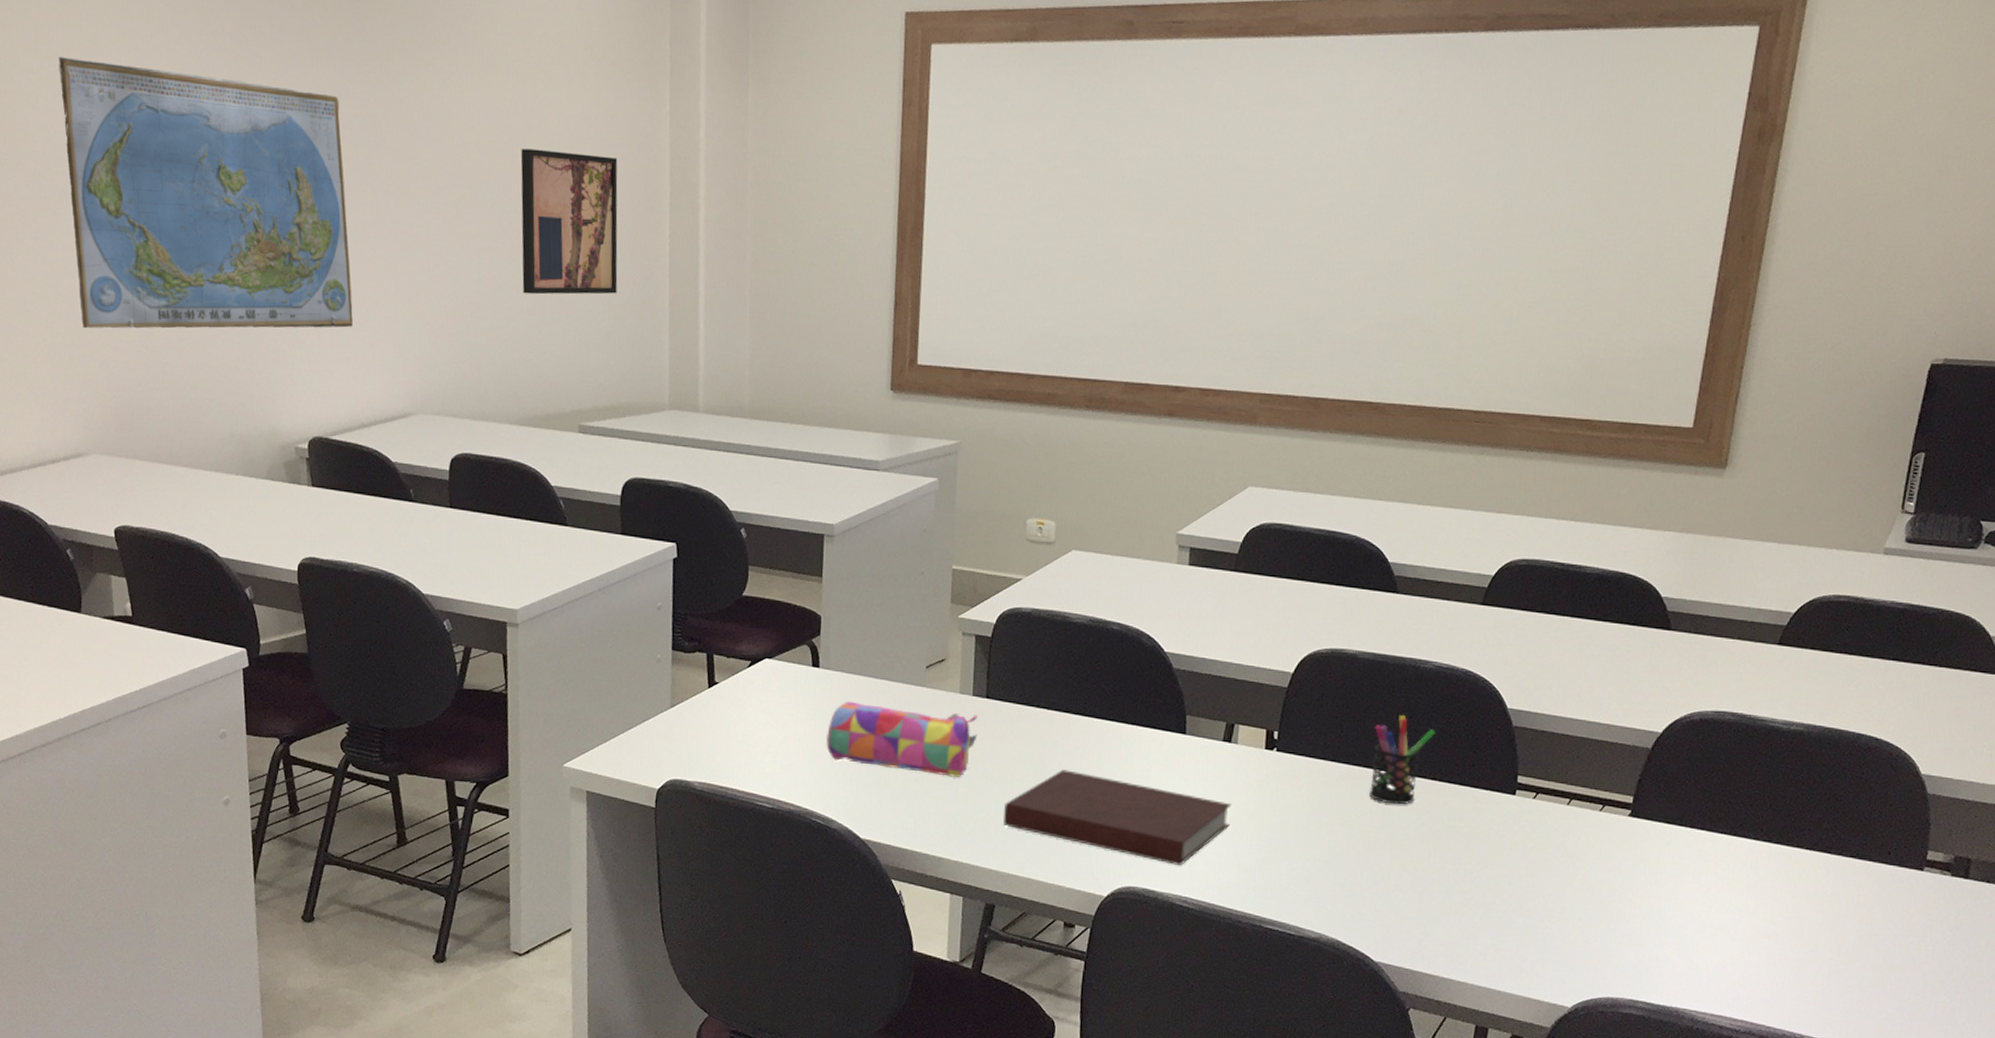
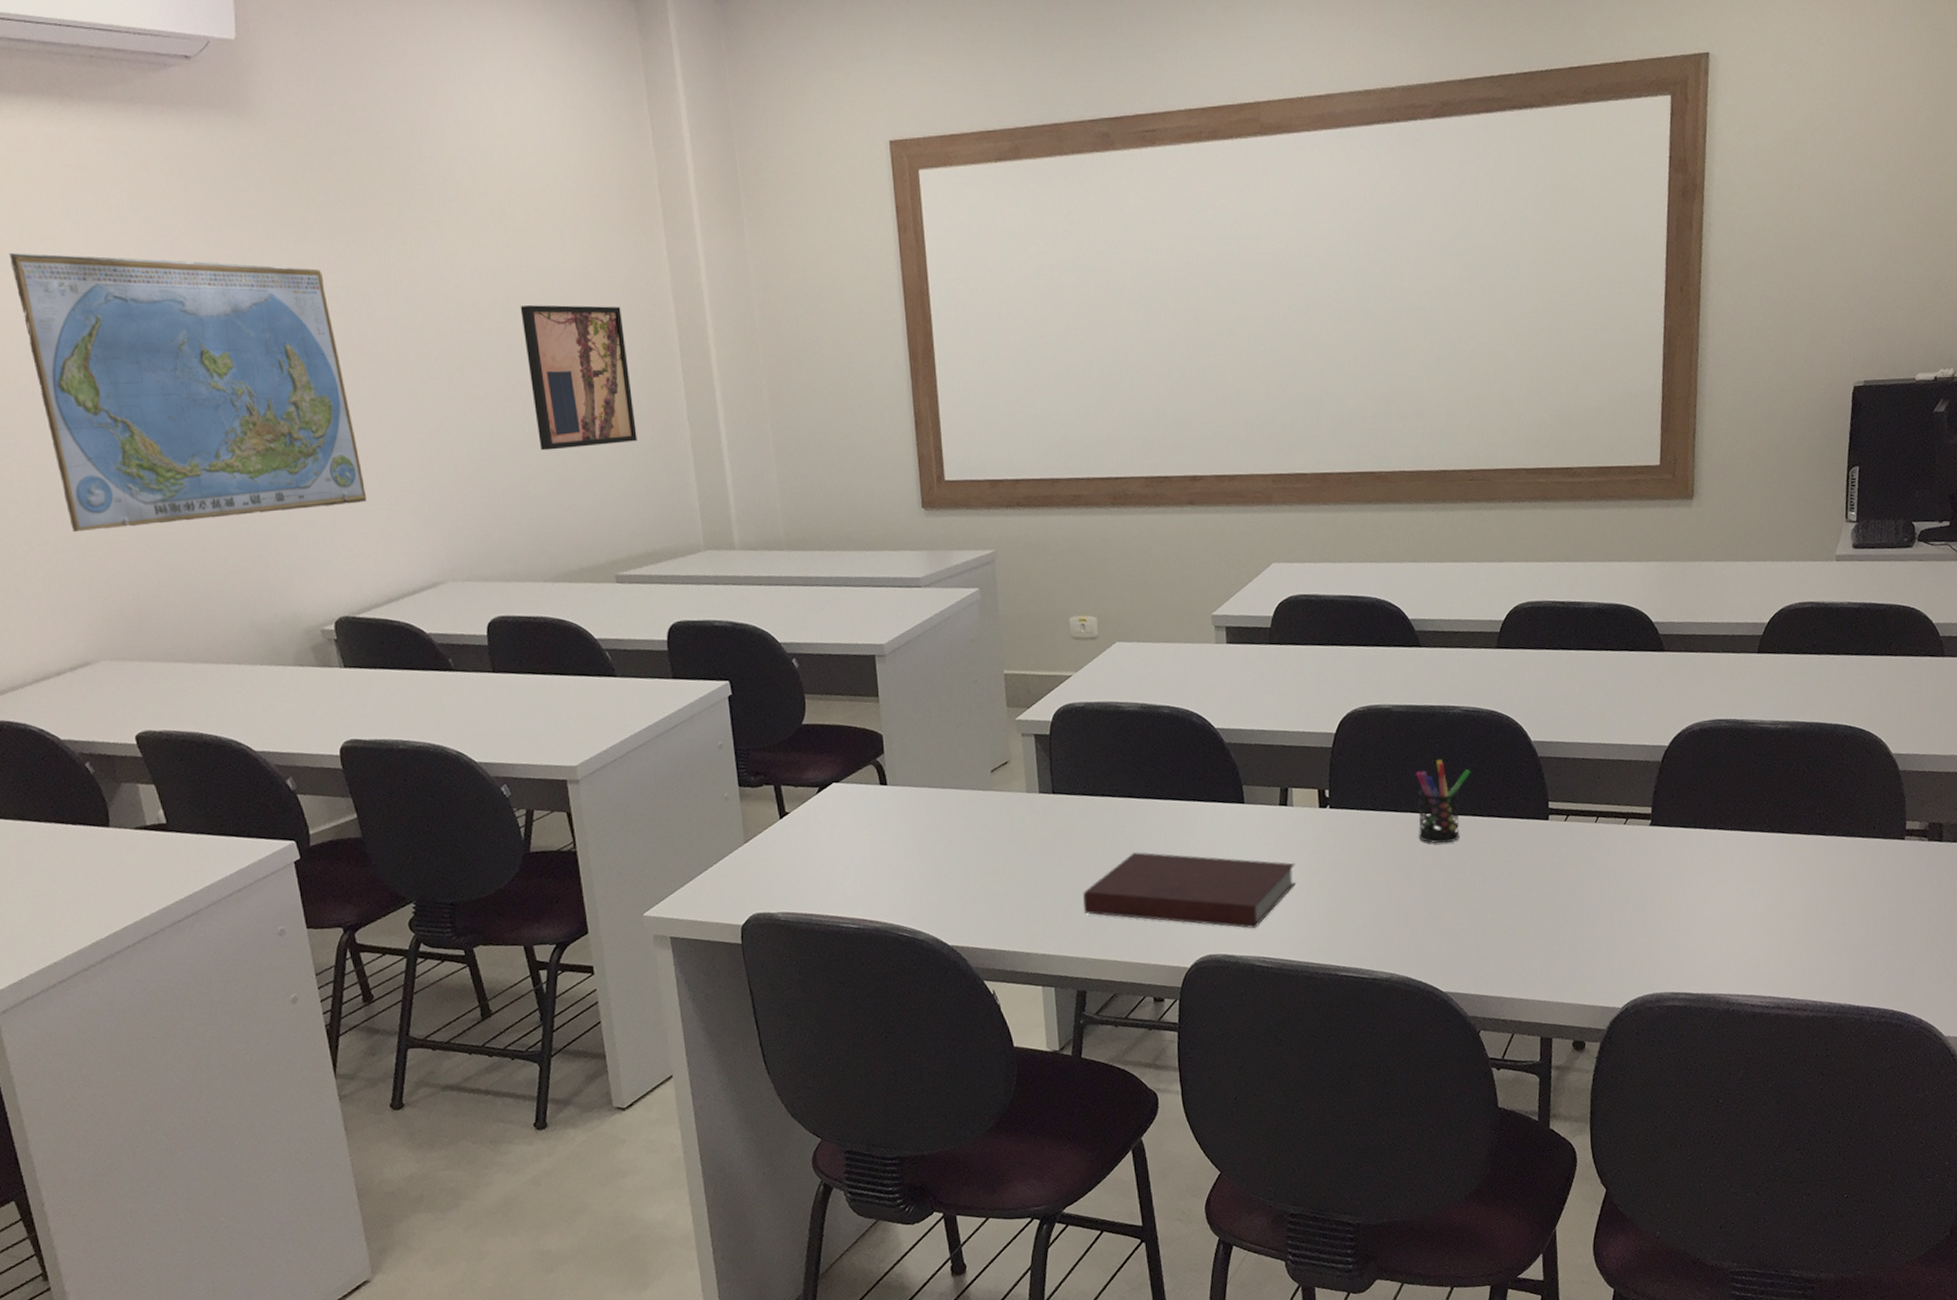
pencil case: present [825,701,978,777] -> none [902,811,1049,874]

